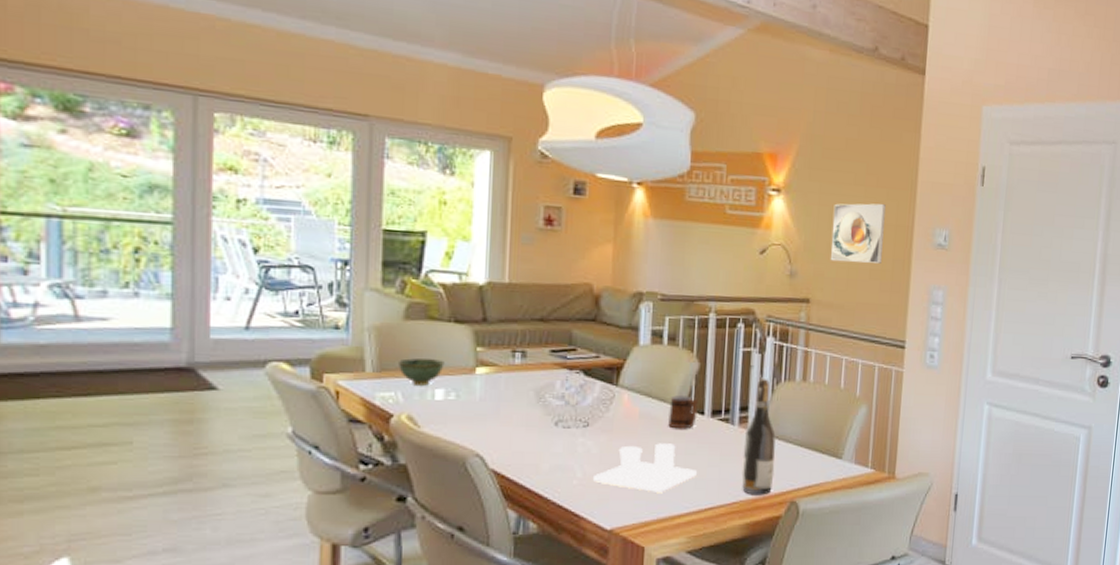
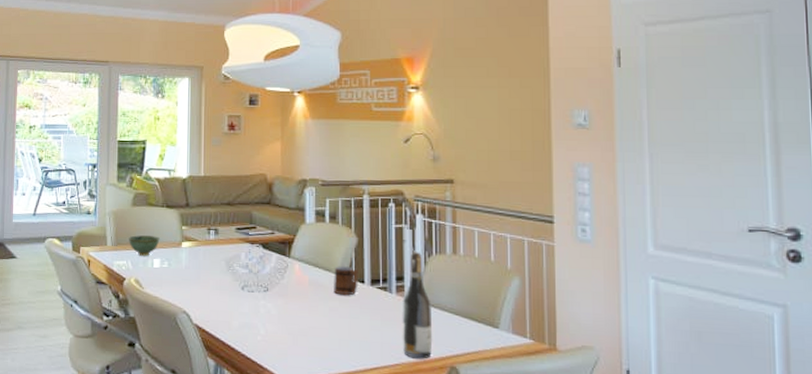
salt and pepper shaker set: present [594,443,697,492] -> none [274,307,361,351]
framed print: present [830,203,886,264] -> none [469,92,521,146]

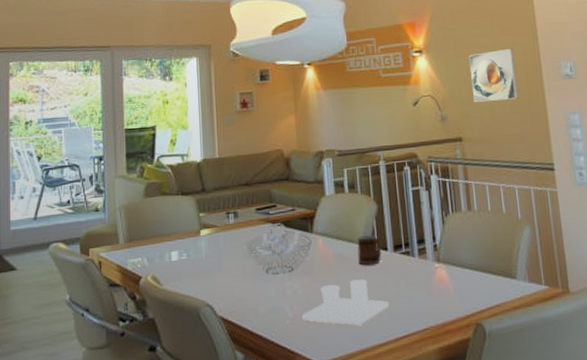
bowl: present [129,235,160,256] -> none [143,227,177,250]
salt and pepper shaker set: none [274,307,361,351] -> present [302,279,389,325]
wine bottle: present [402,252,433,359] -> none [425,212,458,321]
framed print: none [469,92,521,146] -> present [468,49,518,103]

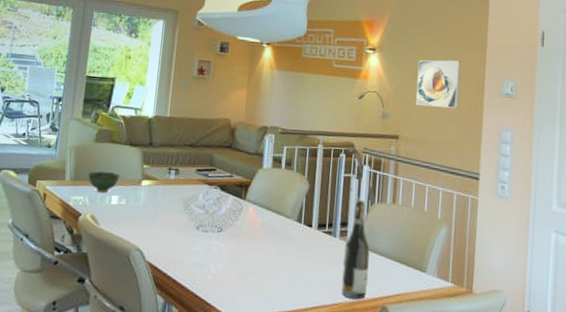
bowl: none [143,227,177,250] -> present [88,171,120,193]
salt and pepper shaker set: present [302,279,389,325] -> none [223,249,305,291]
mug: present [357,235,382,266] -> none [282,210,308,239]
wine bottle: none [425,212,458,321] -> present [341,200,370,300]

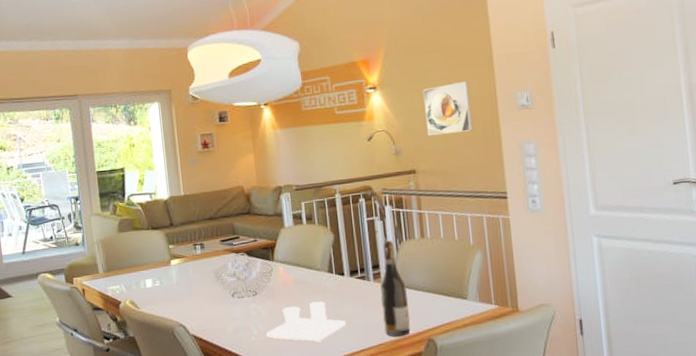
bowl: present [88,171,120,193] -> none [119,258,149,279]
salt and pepper shaker set: none [223,249,305,291] -> present [266,301,346,342]

